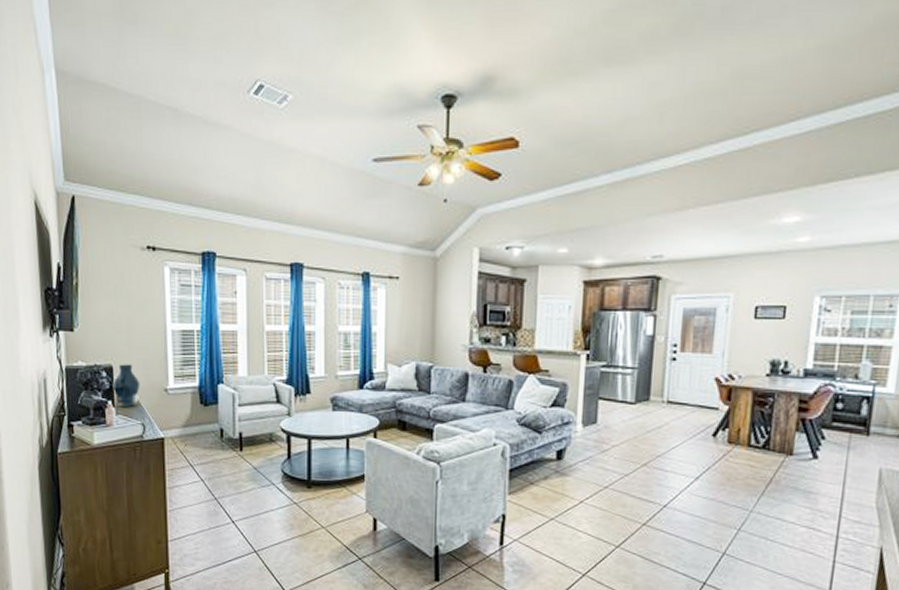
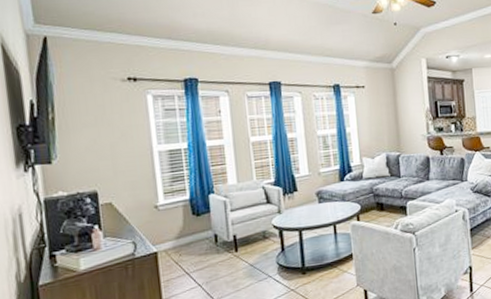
vase: present [112,364,141,408] -> none [98,187,129,230]

